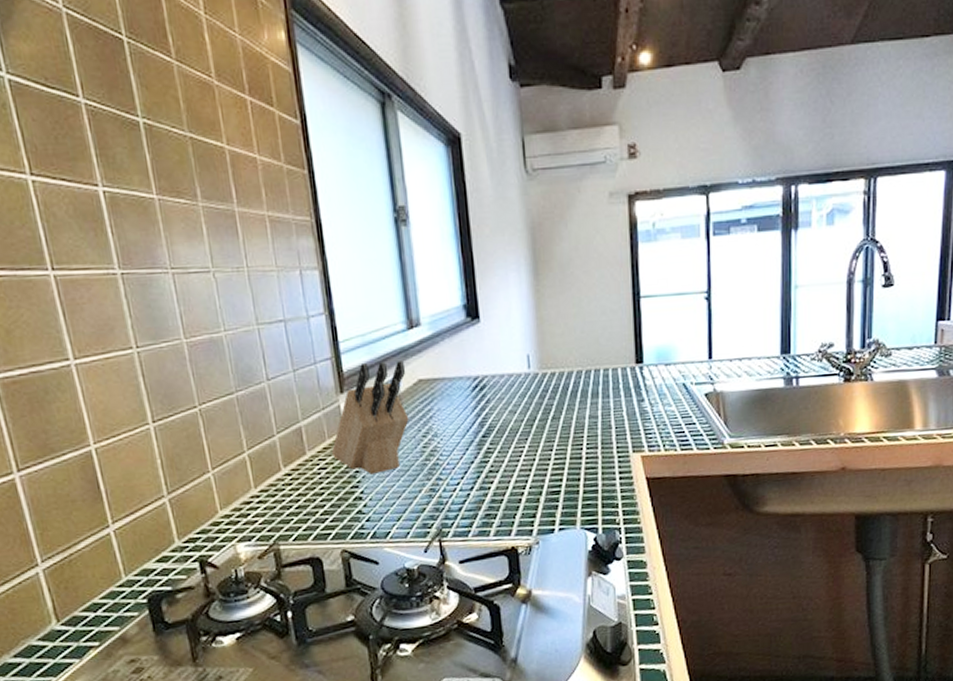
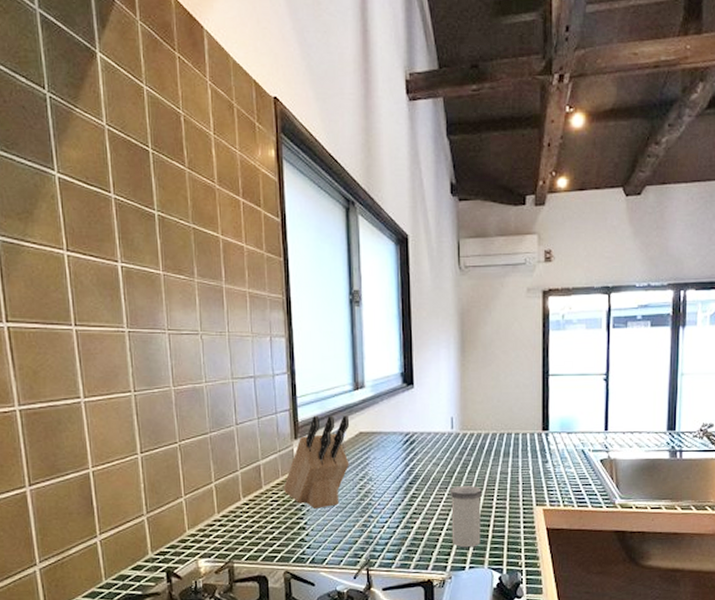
salt shaker: none [531,434,571,508] -> present [450,486,482,548]

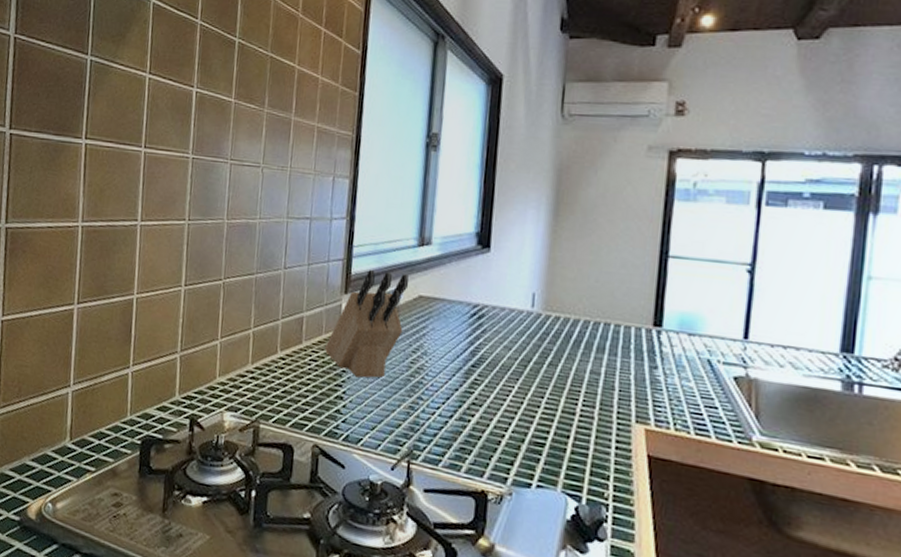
salt shaker: present [450,486,482,548] -> none [517,379,563,462]

